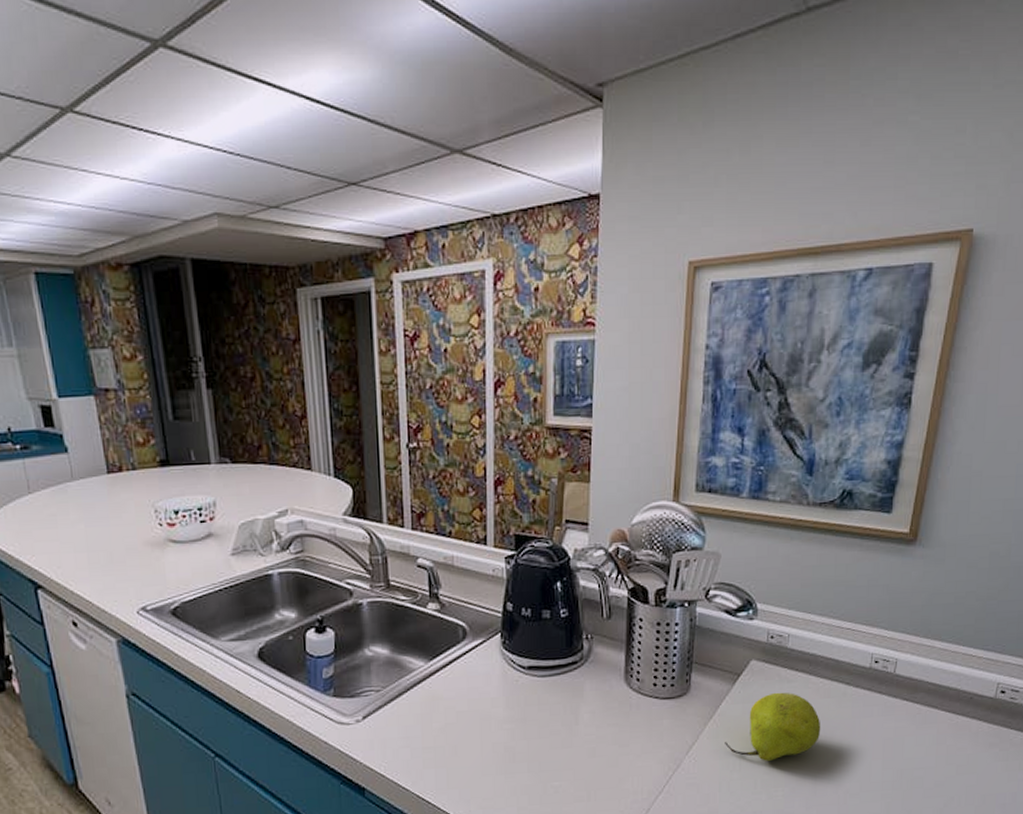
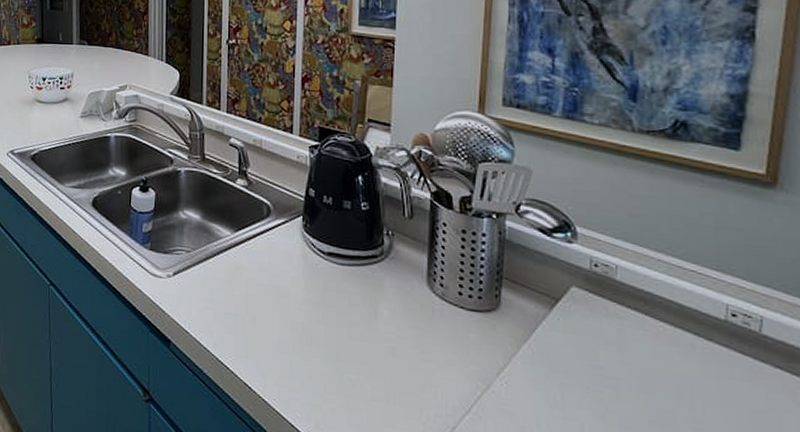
fruit: present [725,692,821,761] -> none [543,327,665,405]

